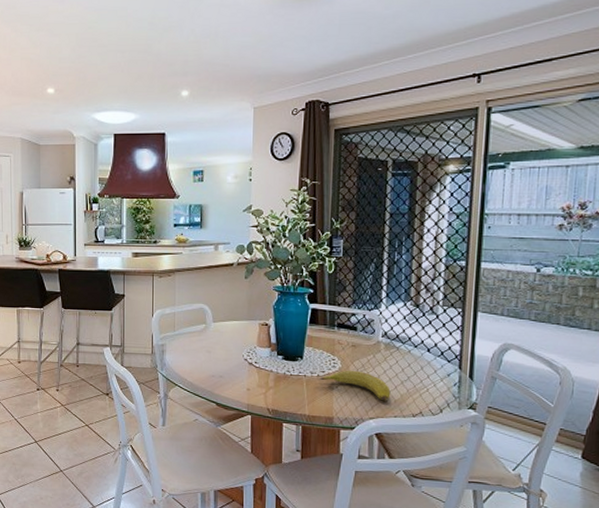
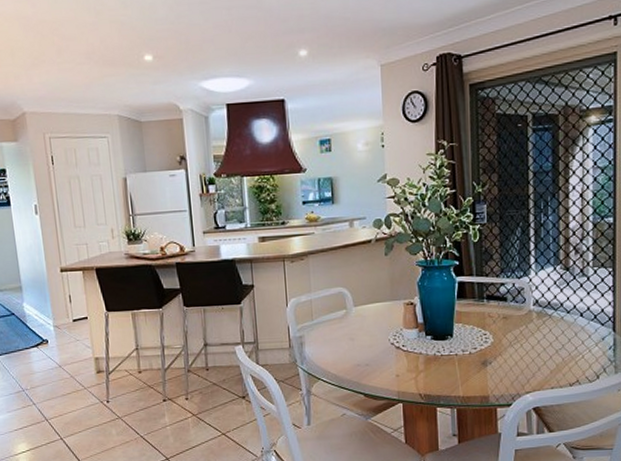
fruit: present [317,370,391,401] -> none [469,343,546,373]

